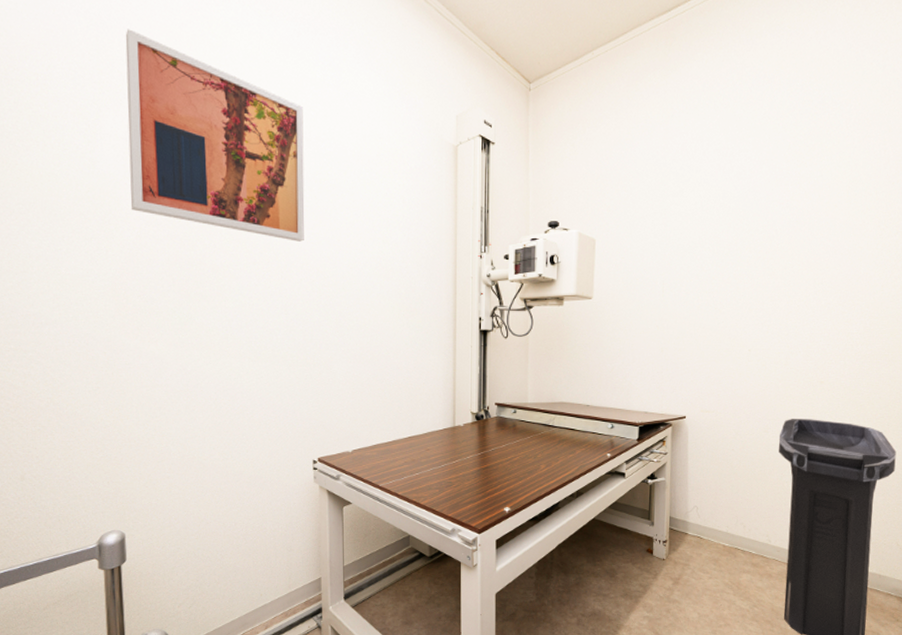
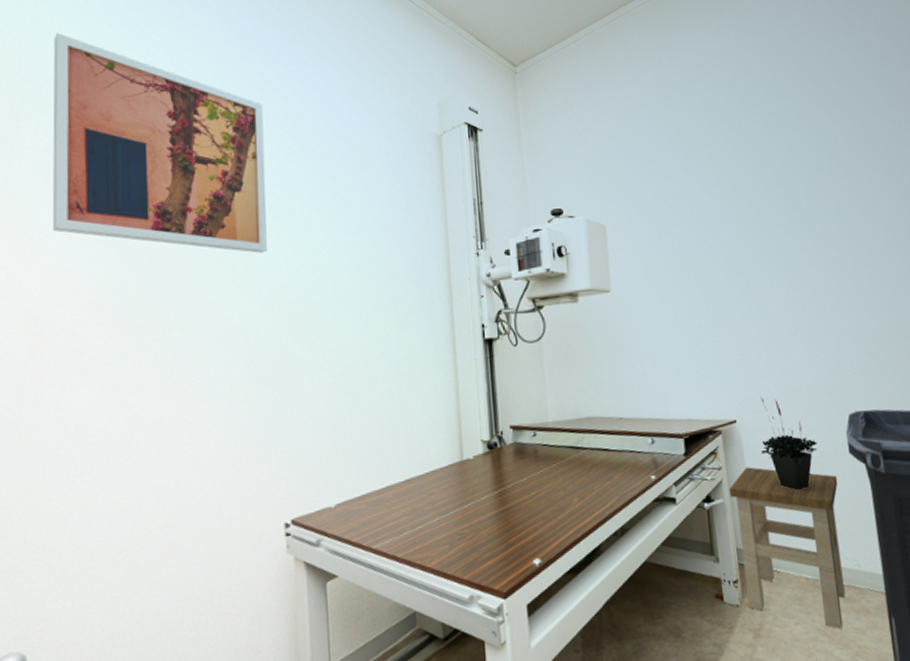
stool: none [670,455,765,587] -> present [728,467,846,630]
potted plant: none [703,398,753,477] -> present [761,396,817,490]

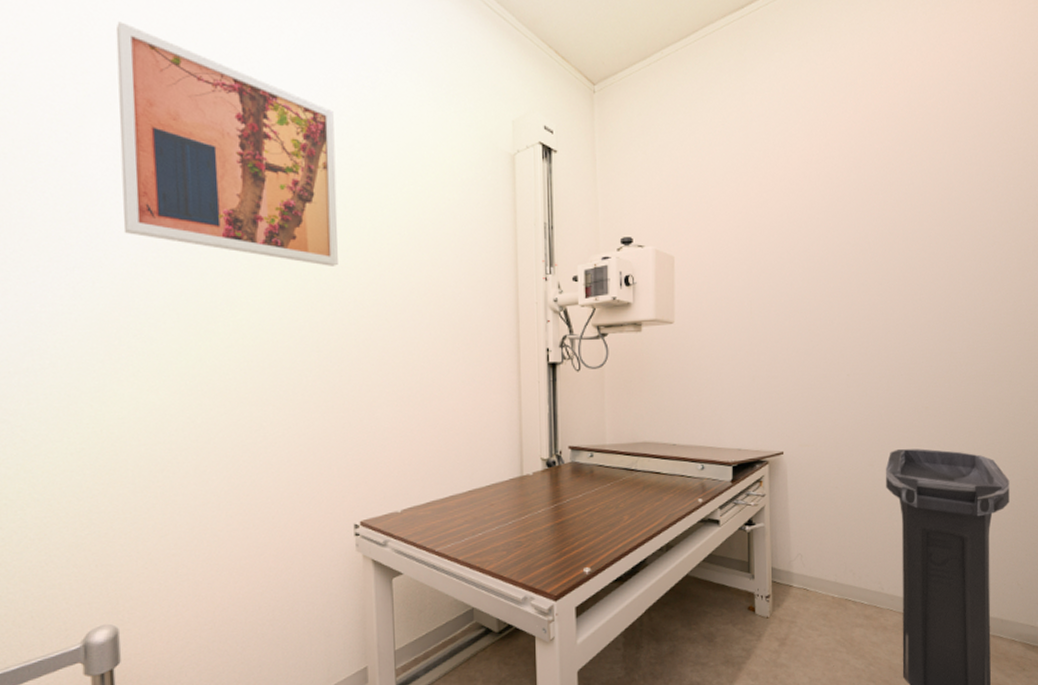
stool: present [728,467,846,630] -> none [770,495,872,643]
potted plant: present [761,396,817,490] -> none [804,431,857,519]

